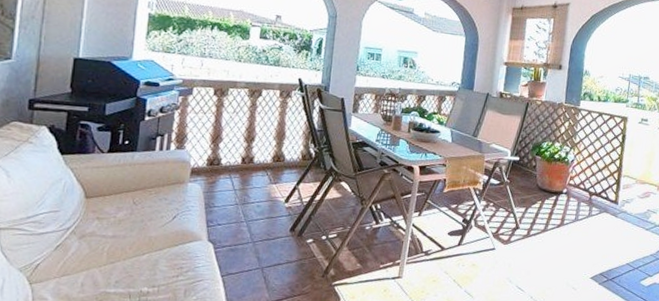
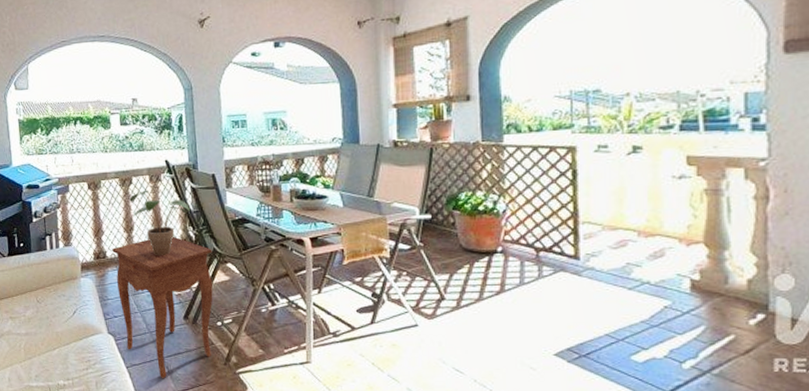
side table: none [226,151,329,289] -> present [112,237,213,379]
potted plant: none [252,104,315,168] -> present [129,190,190,255]

